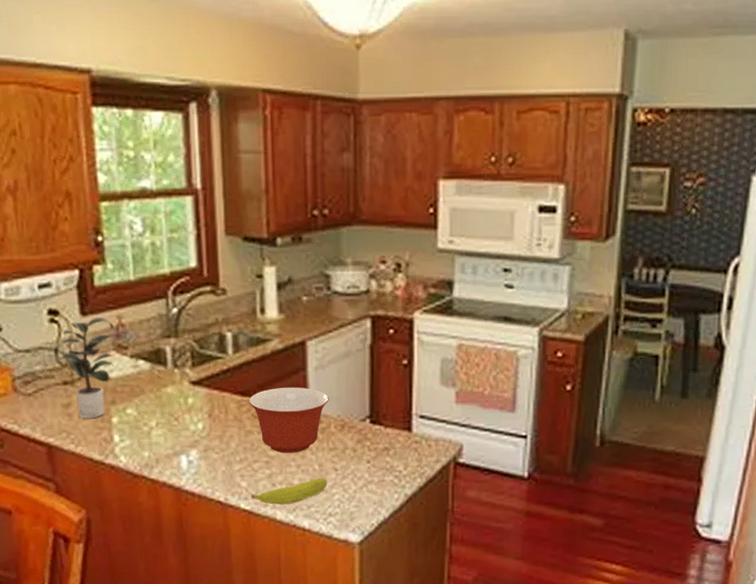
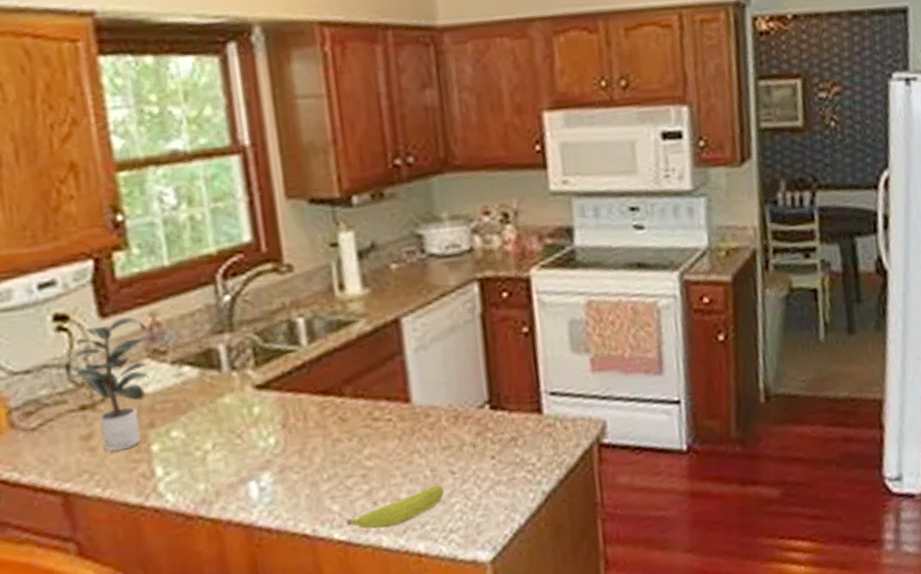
mixing bowl: present [248,387,329,454] -> none [333,375,436,462]

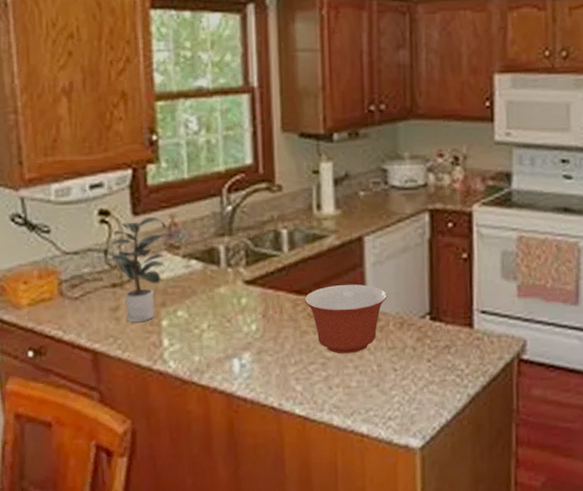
mixing bowl: none [333,375,436,462] -> present [304,284,387,354]
fruit: present [346,484,444,530] -> none [306,378,387,410]

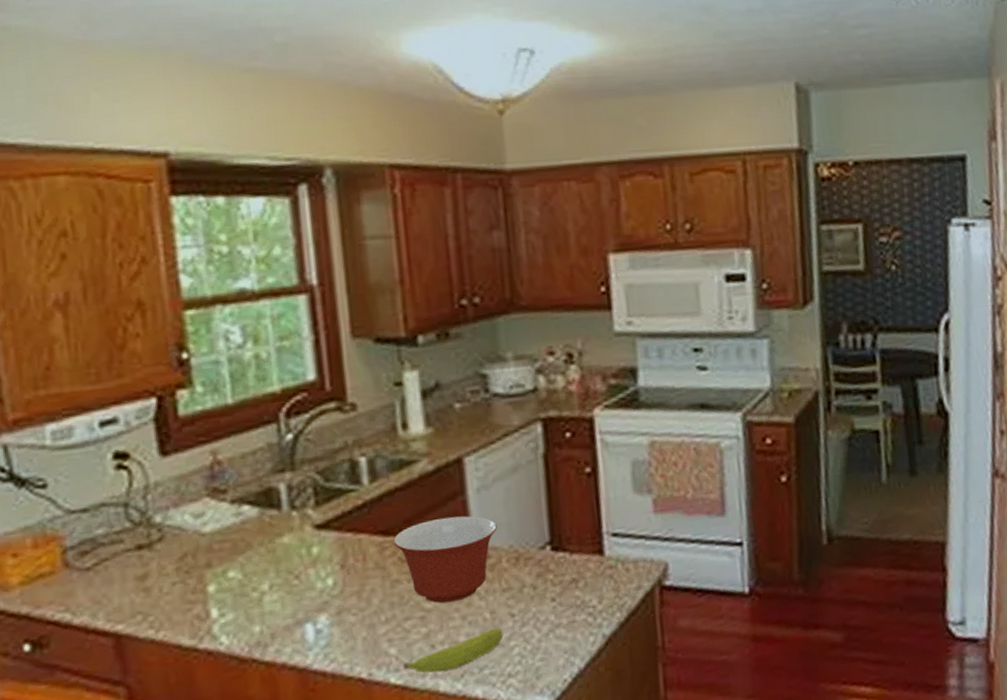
potted plant: present [103,216,166,323] -> none [122,454,208,592]
fruit: none [306,378,387,410] -> present [403,627,504,674]

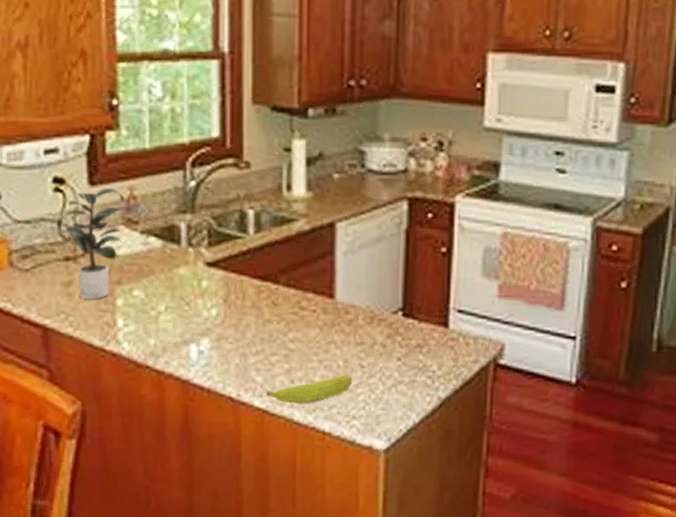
potted plant: none [122,454,208,592] -> present [56,187,124,300]
mixing bowl: present [393,516,497,603] -> none [269,272,358,347]

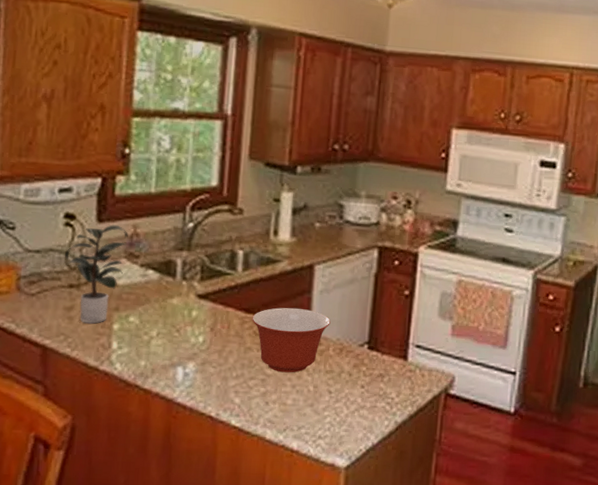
fruit: present [267,374,353,404] -> none [243,399,321,424]
mixing bowl: none [269,272,358,347] -> present [252,307,331,373]

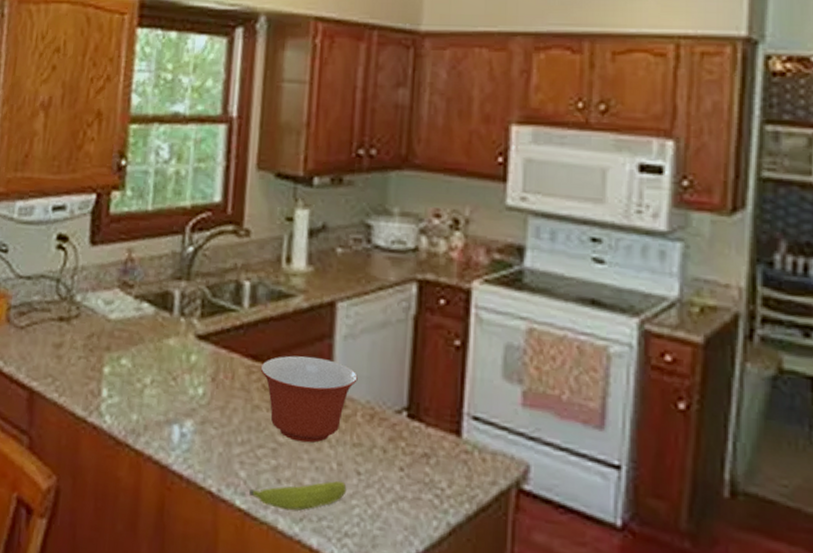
potted plant: present [64,224,128,324] -> none [55,247,123,365]
fruit: none [243,399,321,424] -> present [249,480,347,511]

